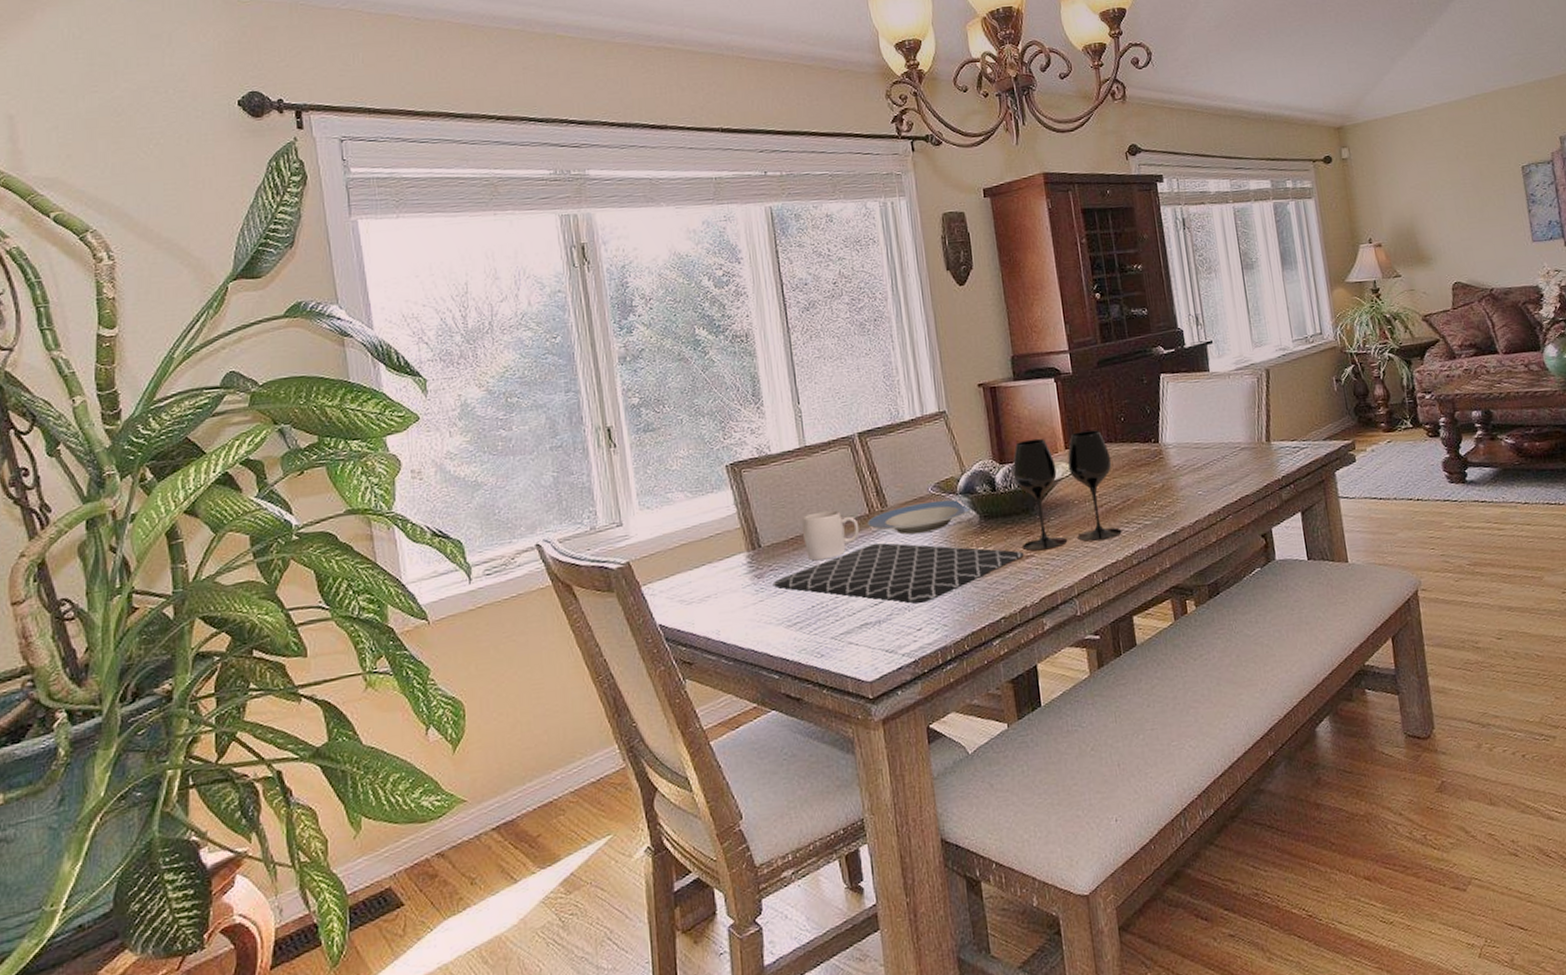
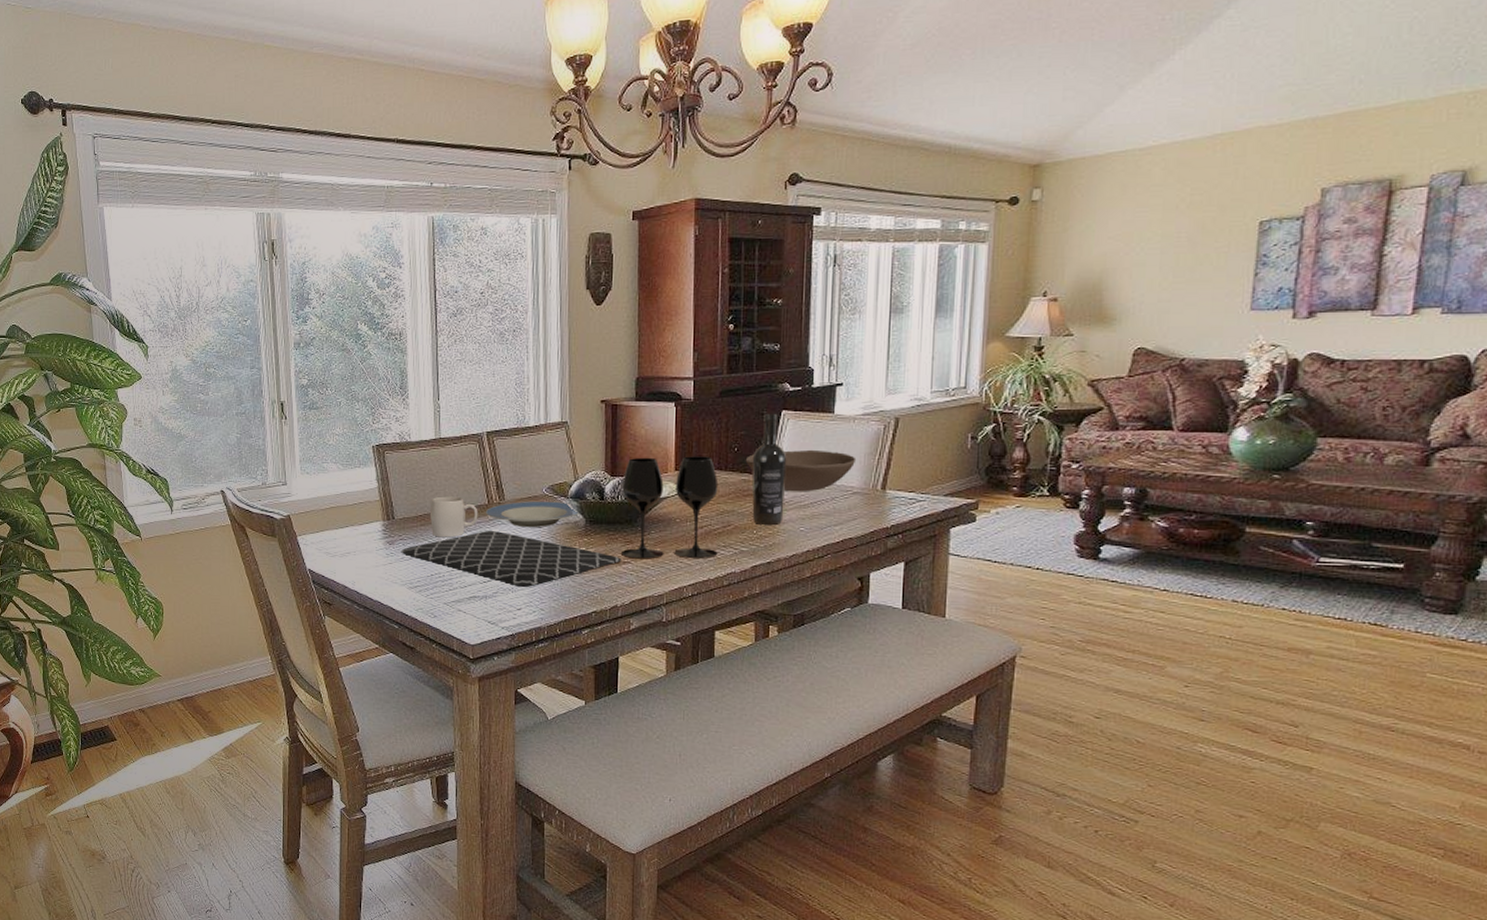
bowl: none [1133,409,1238,456] -> present [745,449,857,492]
wine bottle: none [1139,377,1181,494] -> present [751,413,787,525]

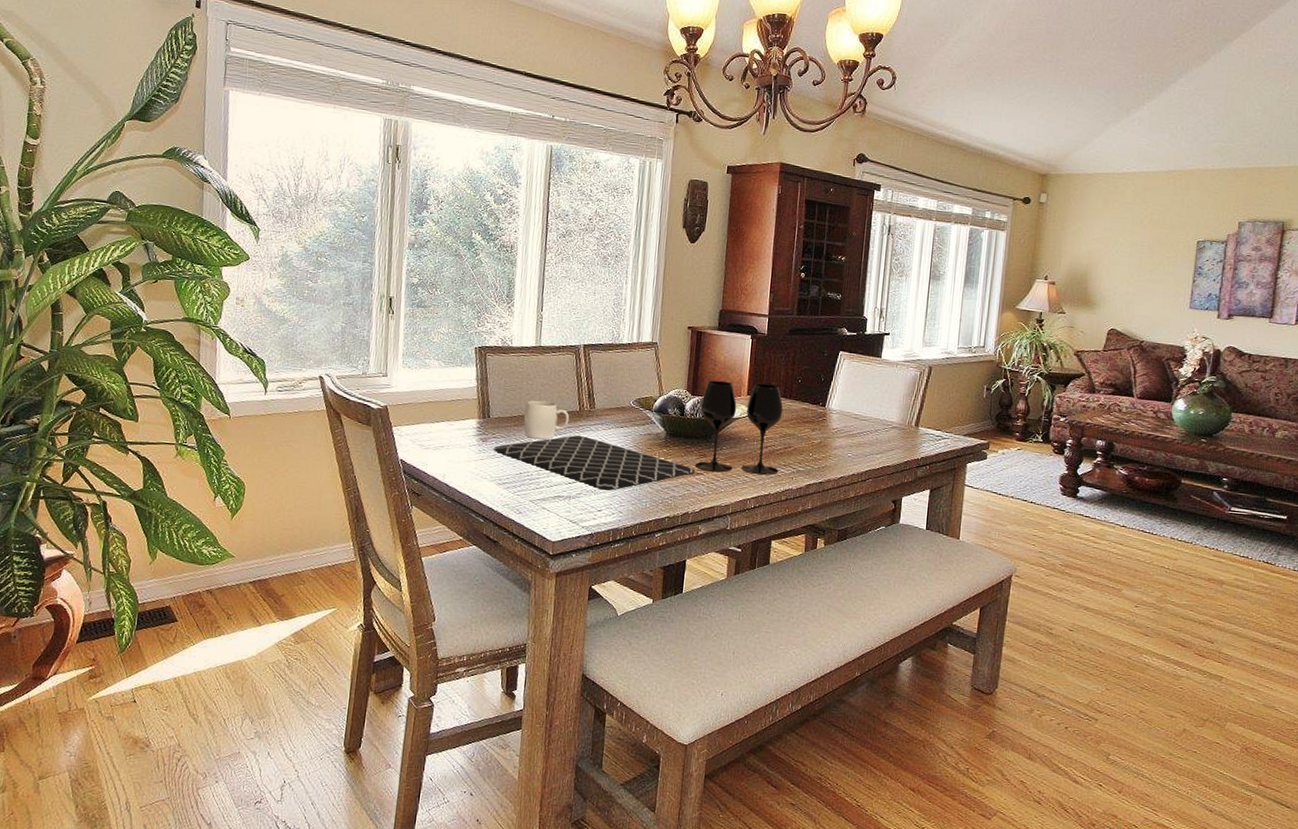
plate: present [485,501,580,528] -> none [575,411,662,436]
bowl: present [745,449,857,492] -> none [806,386,897,423]
wine bottle: present [751,413,787,525] -> none [809,352,841,450]

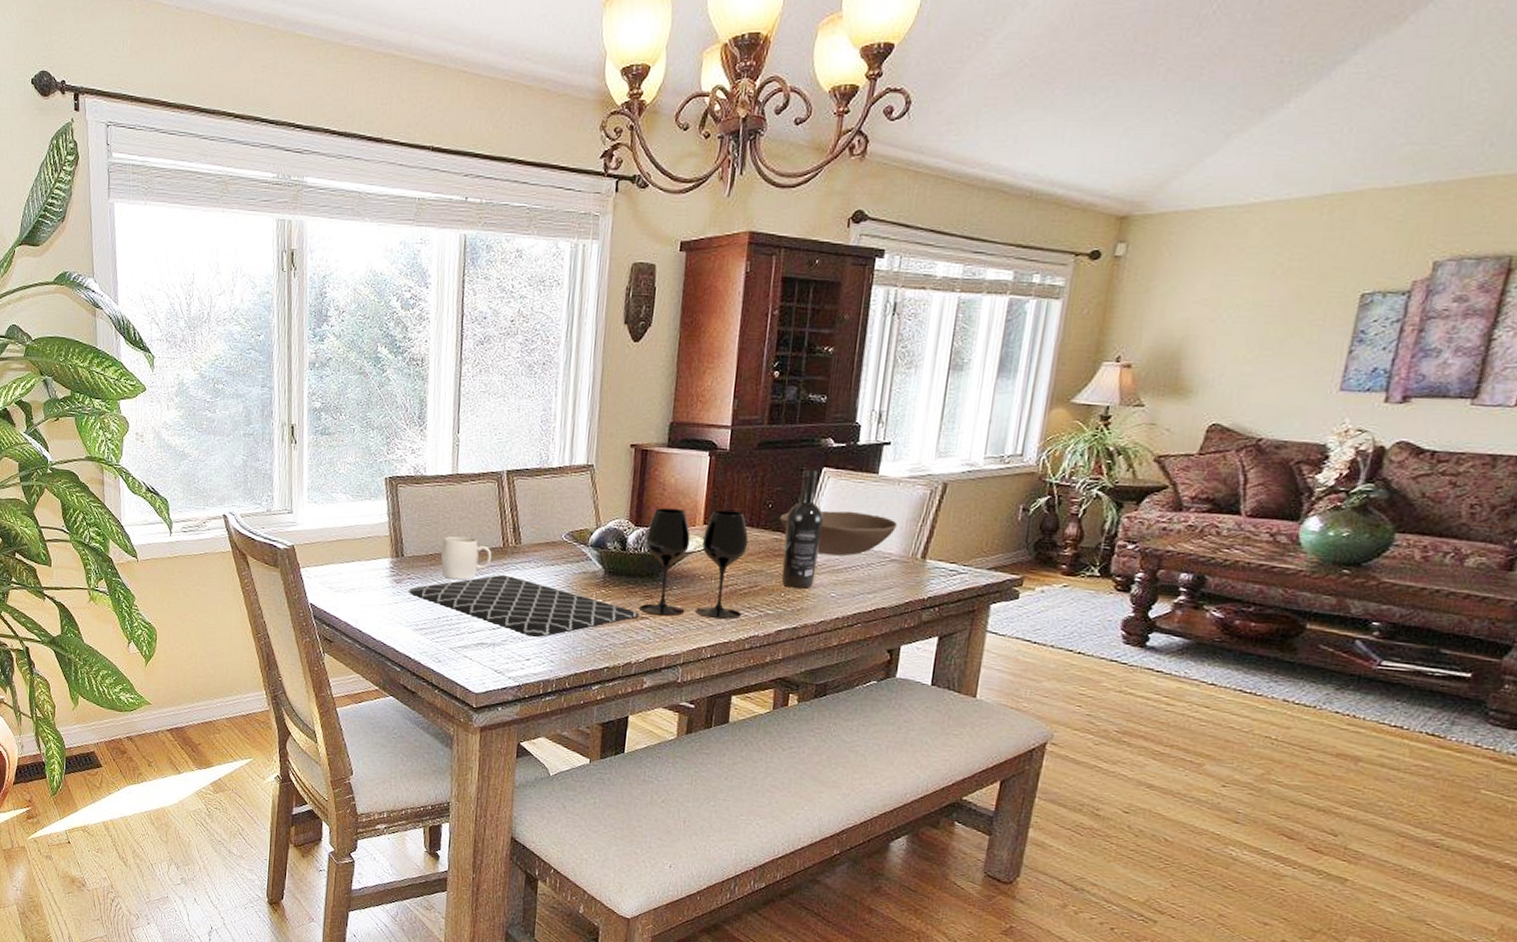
bowl: none [806,386,897,423] -> present [779,510,898,556]
wine bottle: none [809,352,841,450] -> present [780,469,824,589]

